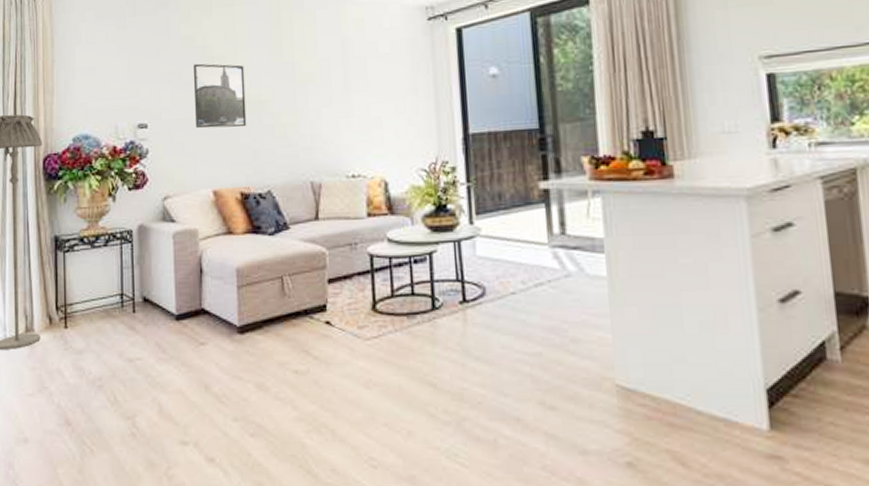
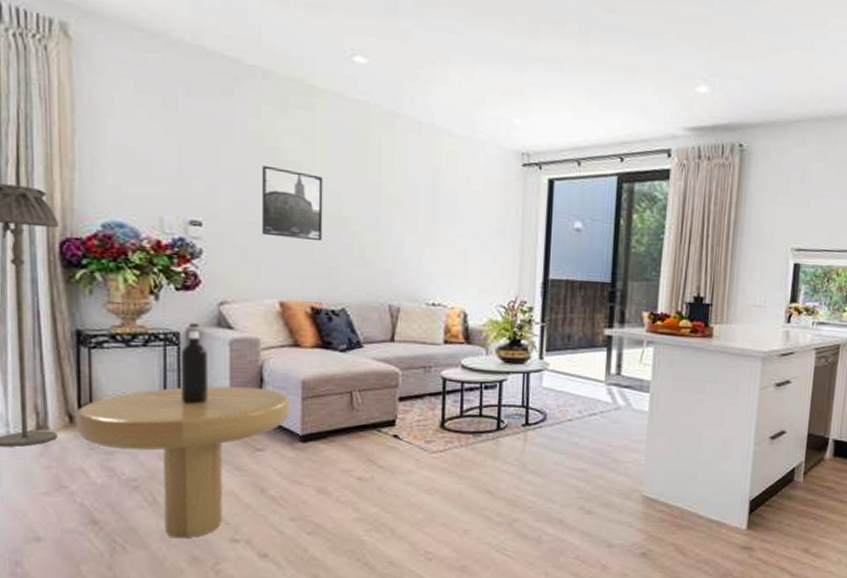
dining table: none [54,219,227,441] -> present [76,322,290,539]

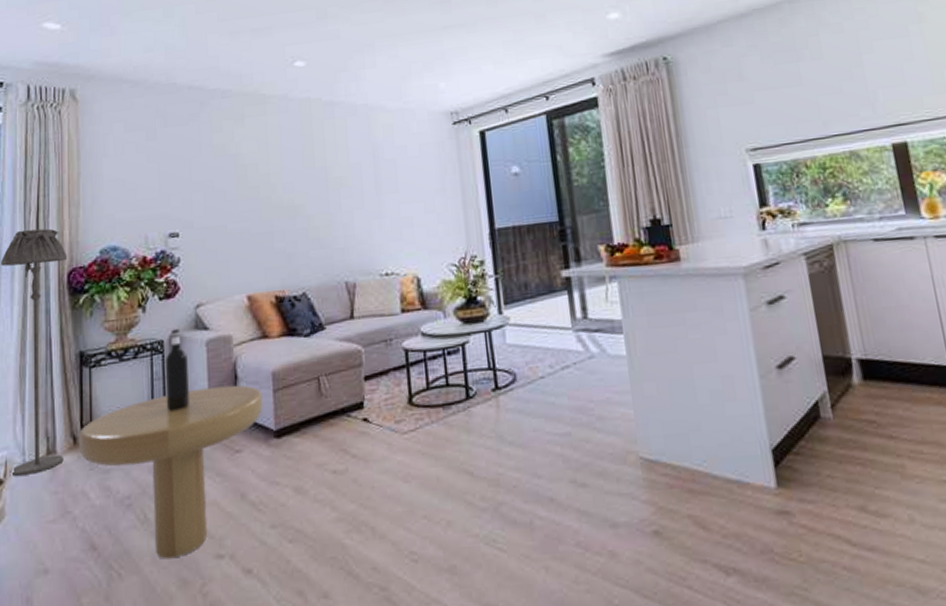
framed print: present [261,165,323,242] -> none [225,171,281,235]

